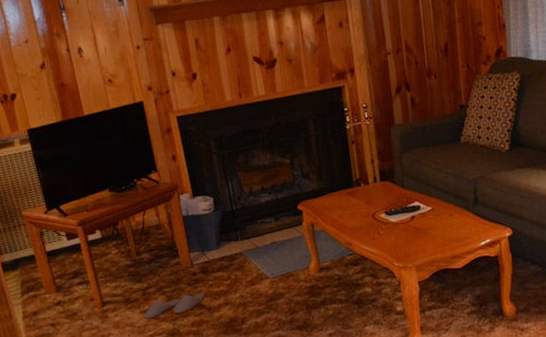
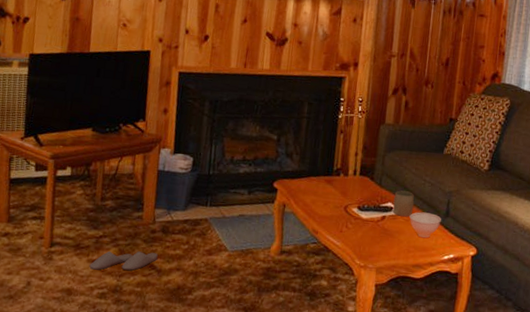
mug: none [419,187,441,213] -> present [393,190,415,217]
bowl: none [438,204,471,230] -> present [409,212,441,239]

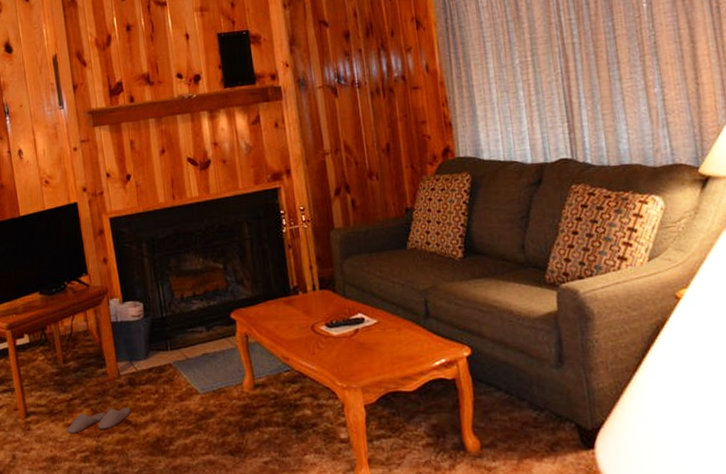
mug: present [393,190,415,217] -> none [362,297,388,327]
bowl: present [409,212,441,239] -> none [385,317,422,346]

